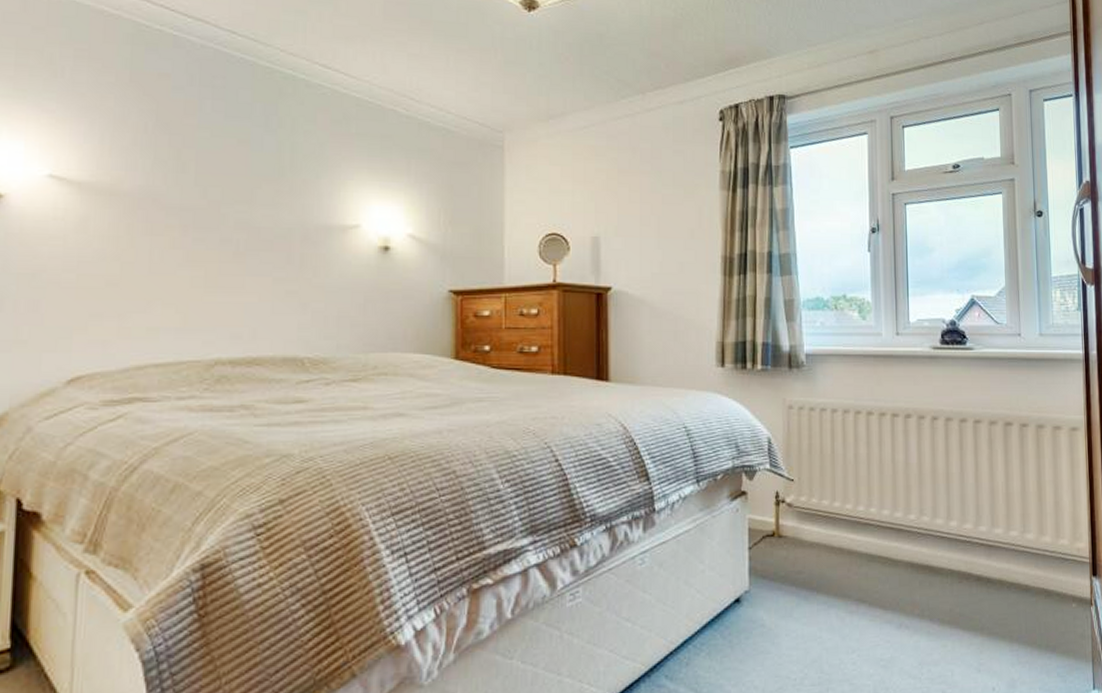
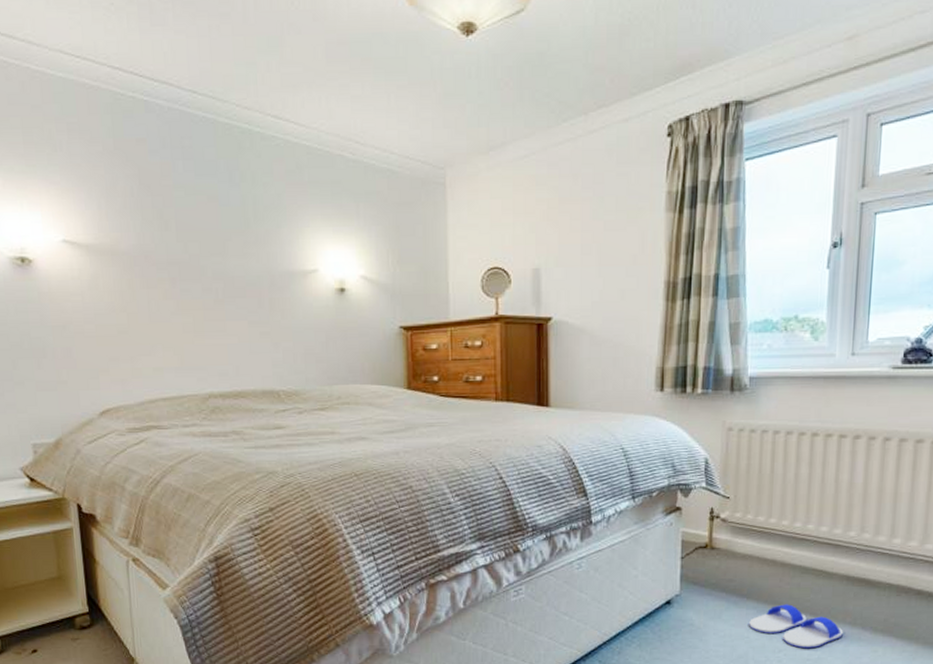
flip-flop: none [821,597,913,648] -> present [749,604,843,649]

